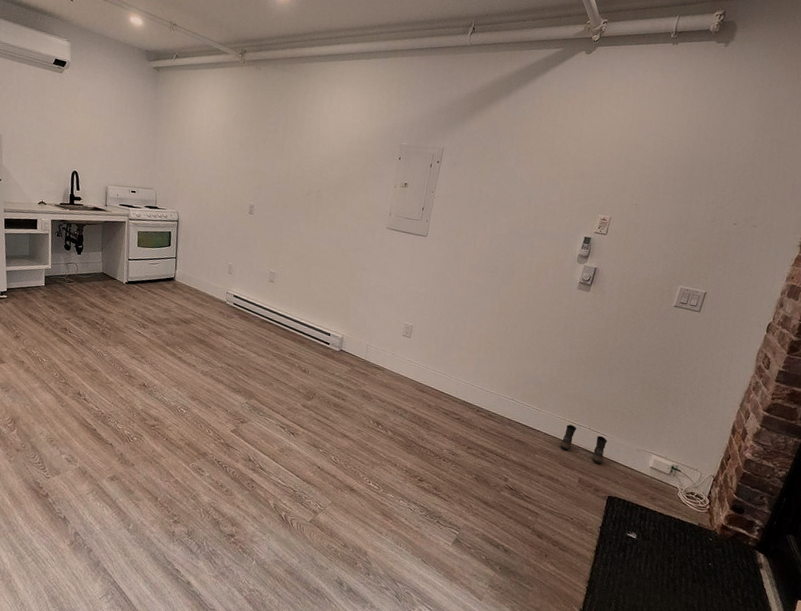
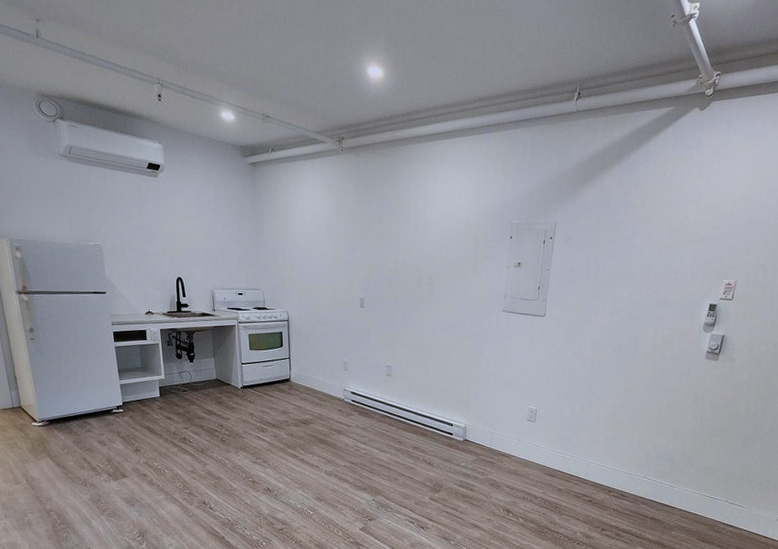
boots: present [560,424,607,464] -> none [697,499,746,537]

